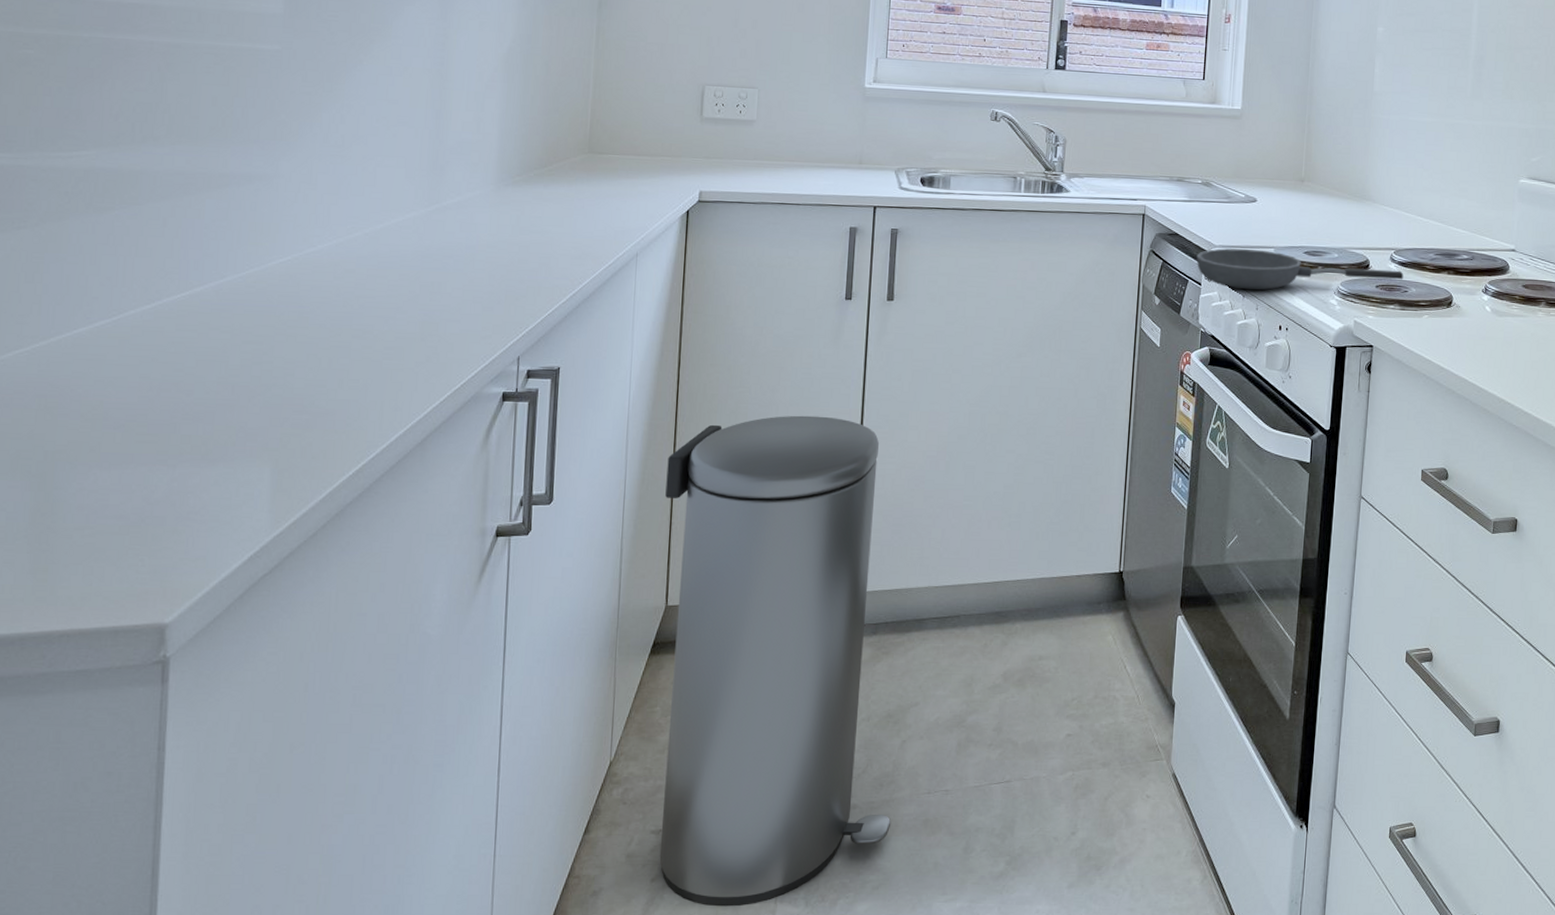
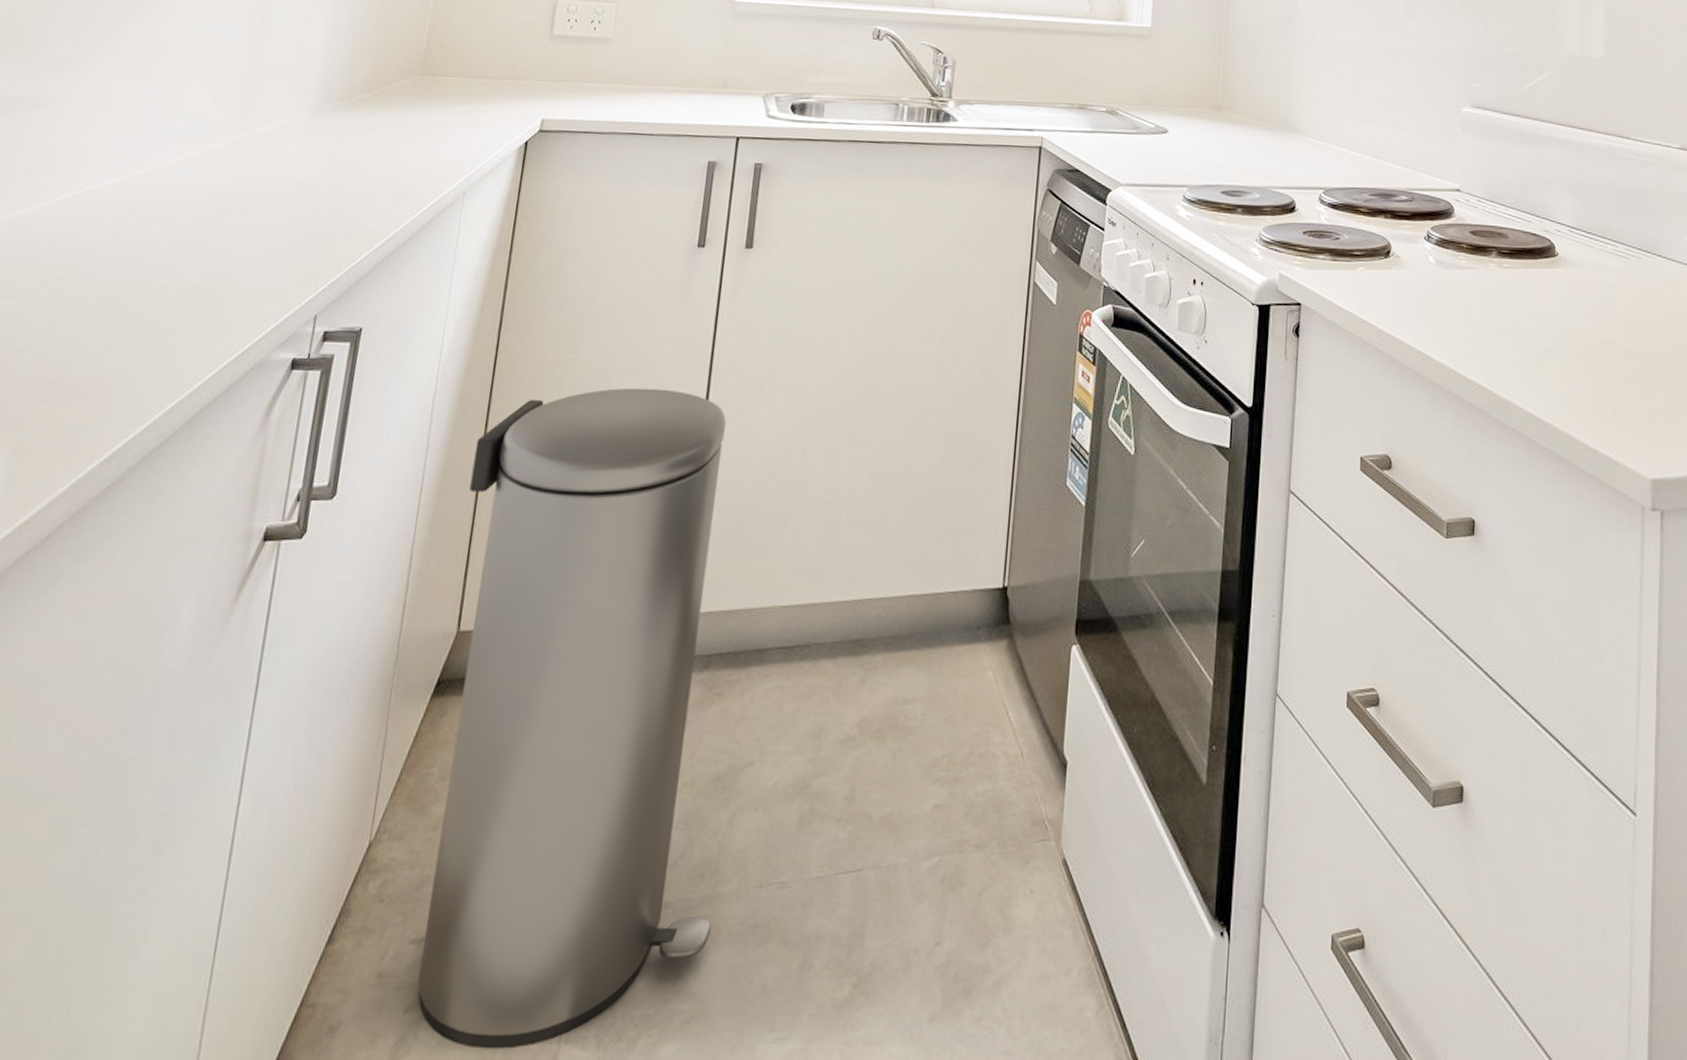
frying pan: present [1196,248,1404,290] -> none [1099,187,1335,237]

